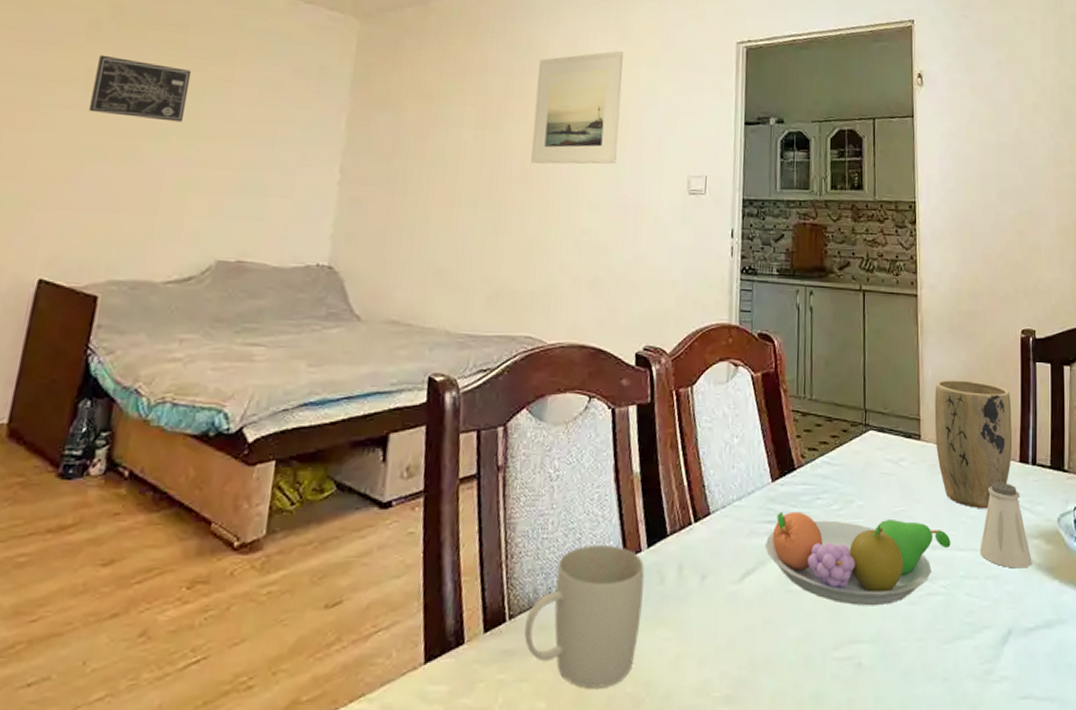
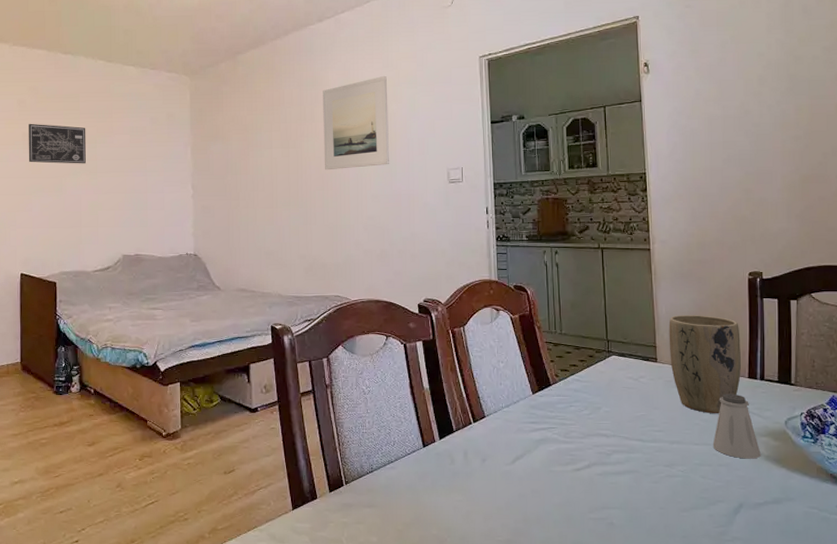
mug: present [524,545,645,688] -> none [356,437,439,530]
fruit bowl: present [766,511,951,606] -> none [531,415,687,483]

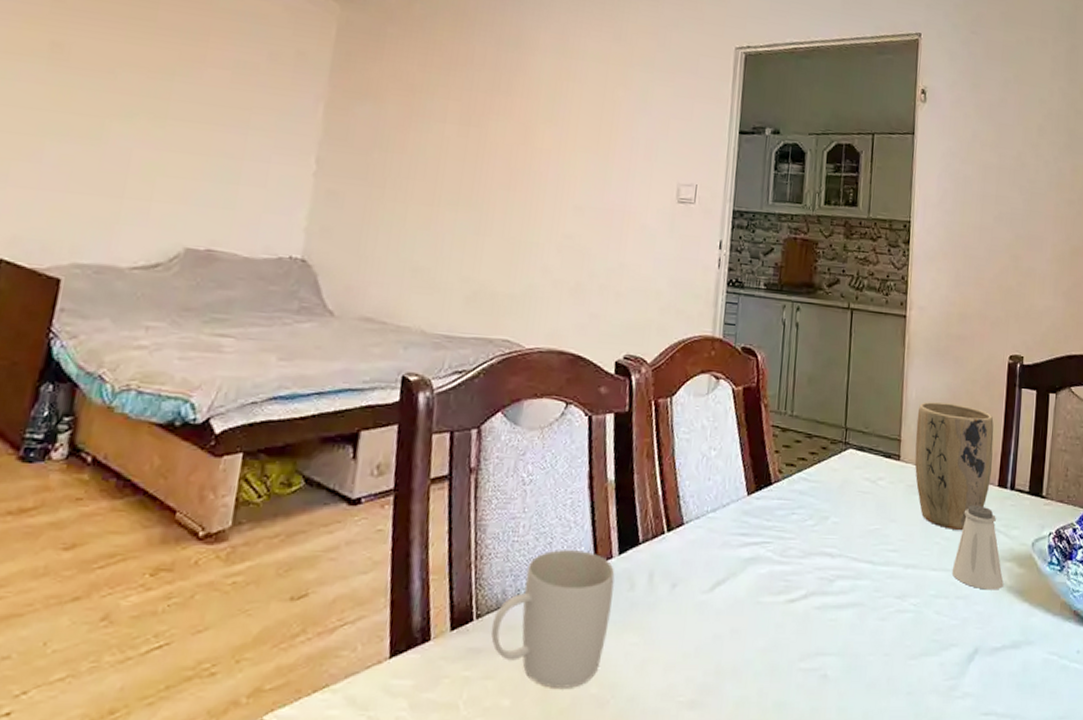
wall art: present [28,123,87,164] -> none [51,27,162,103]
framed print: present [323,75,389,171] -> none [515,50,617,168]
mug: none [356,437,439,530] -> present [491,550,615,688]

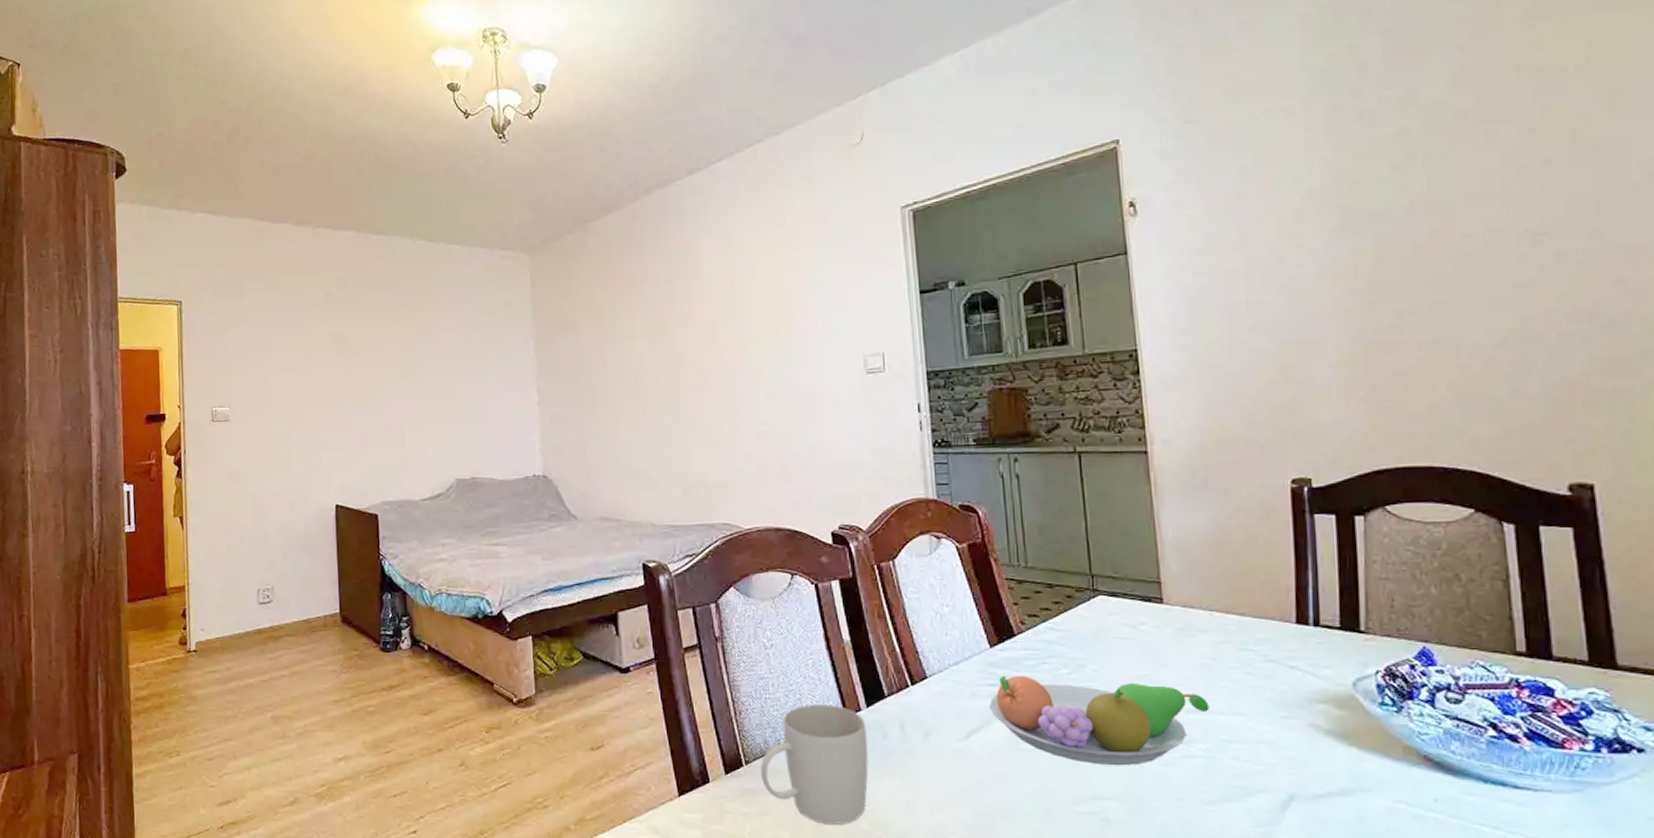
fruit bowl: none [738,525,924,620] -> present [990,675,1209,766]
plant pot: present [914,402,994,530] -> none [1177,539,1285,672]
saltshaker: present [952,505,1004,590] -> none [1247,645,1319,734]

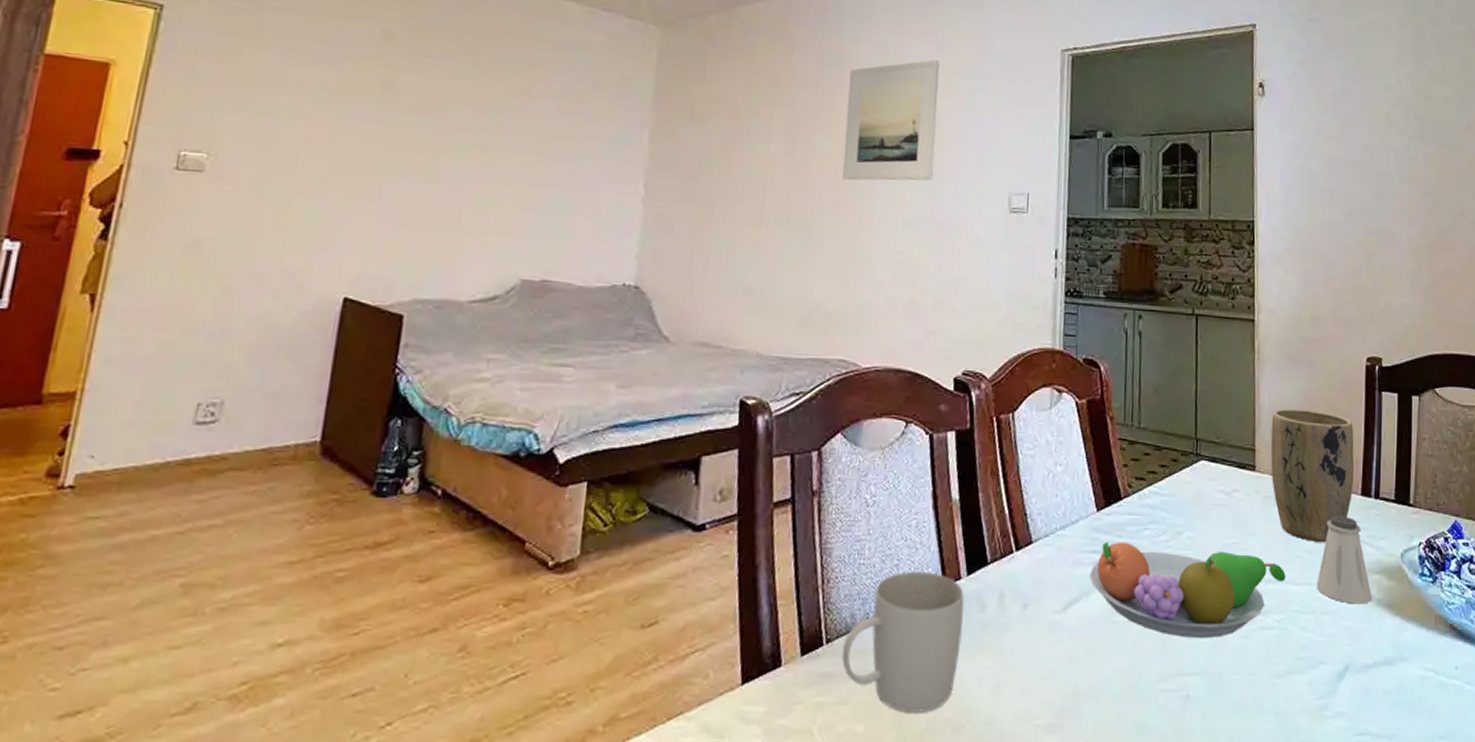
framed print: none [697,238,786,364] -> present [843,59,940,181]
plant pot: none [1177,539,1285,672] -> present [1270,409,1354,542]
saltshaker: none [1247,645,1319,734] -> present [1316,515,1372,604]

